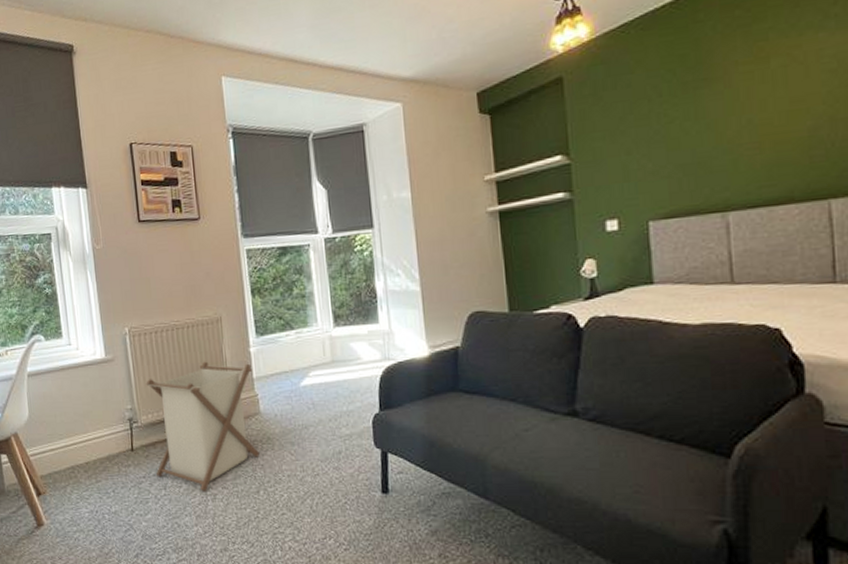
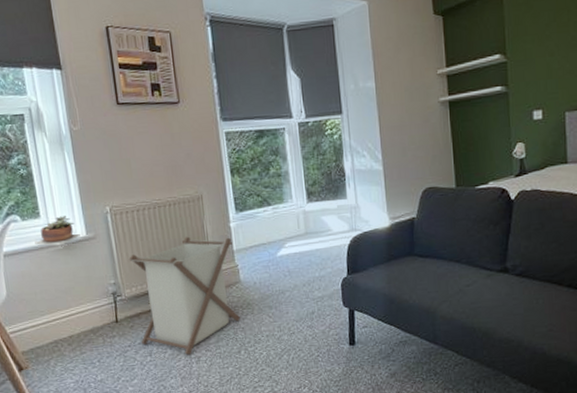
succulent plant: none [56,336,100,368] -> present [35,216,80,246]

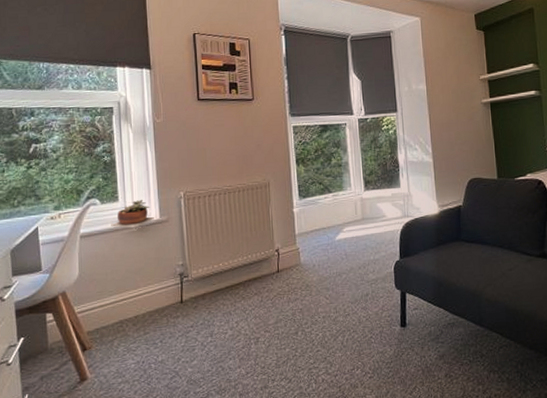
laundry basket: present [129,236,240,355] -> none [198,220,299,336]

